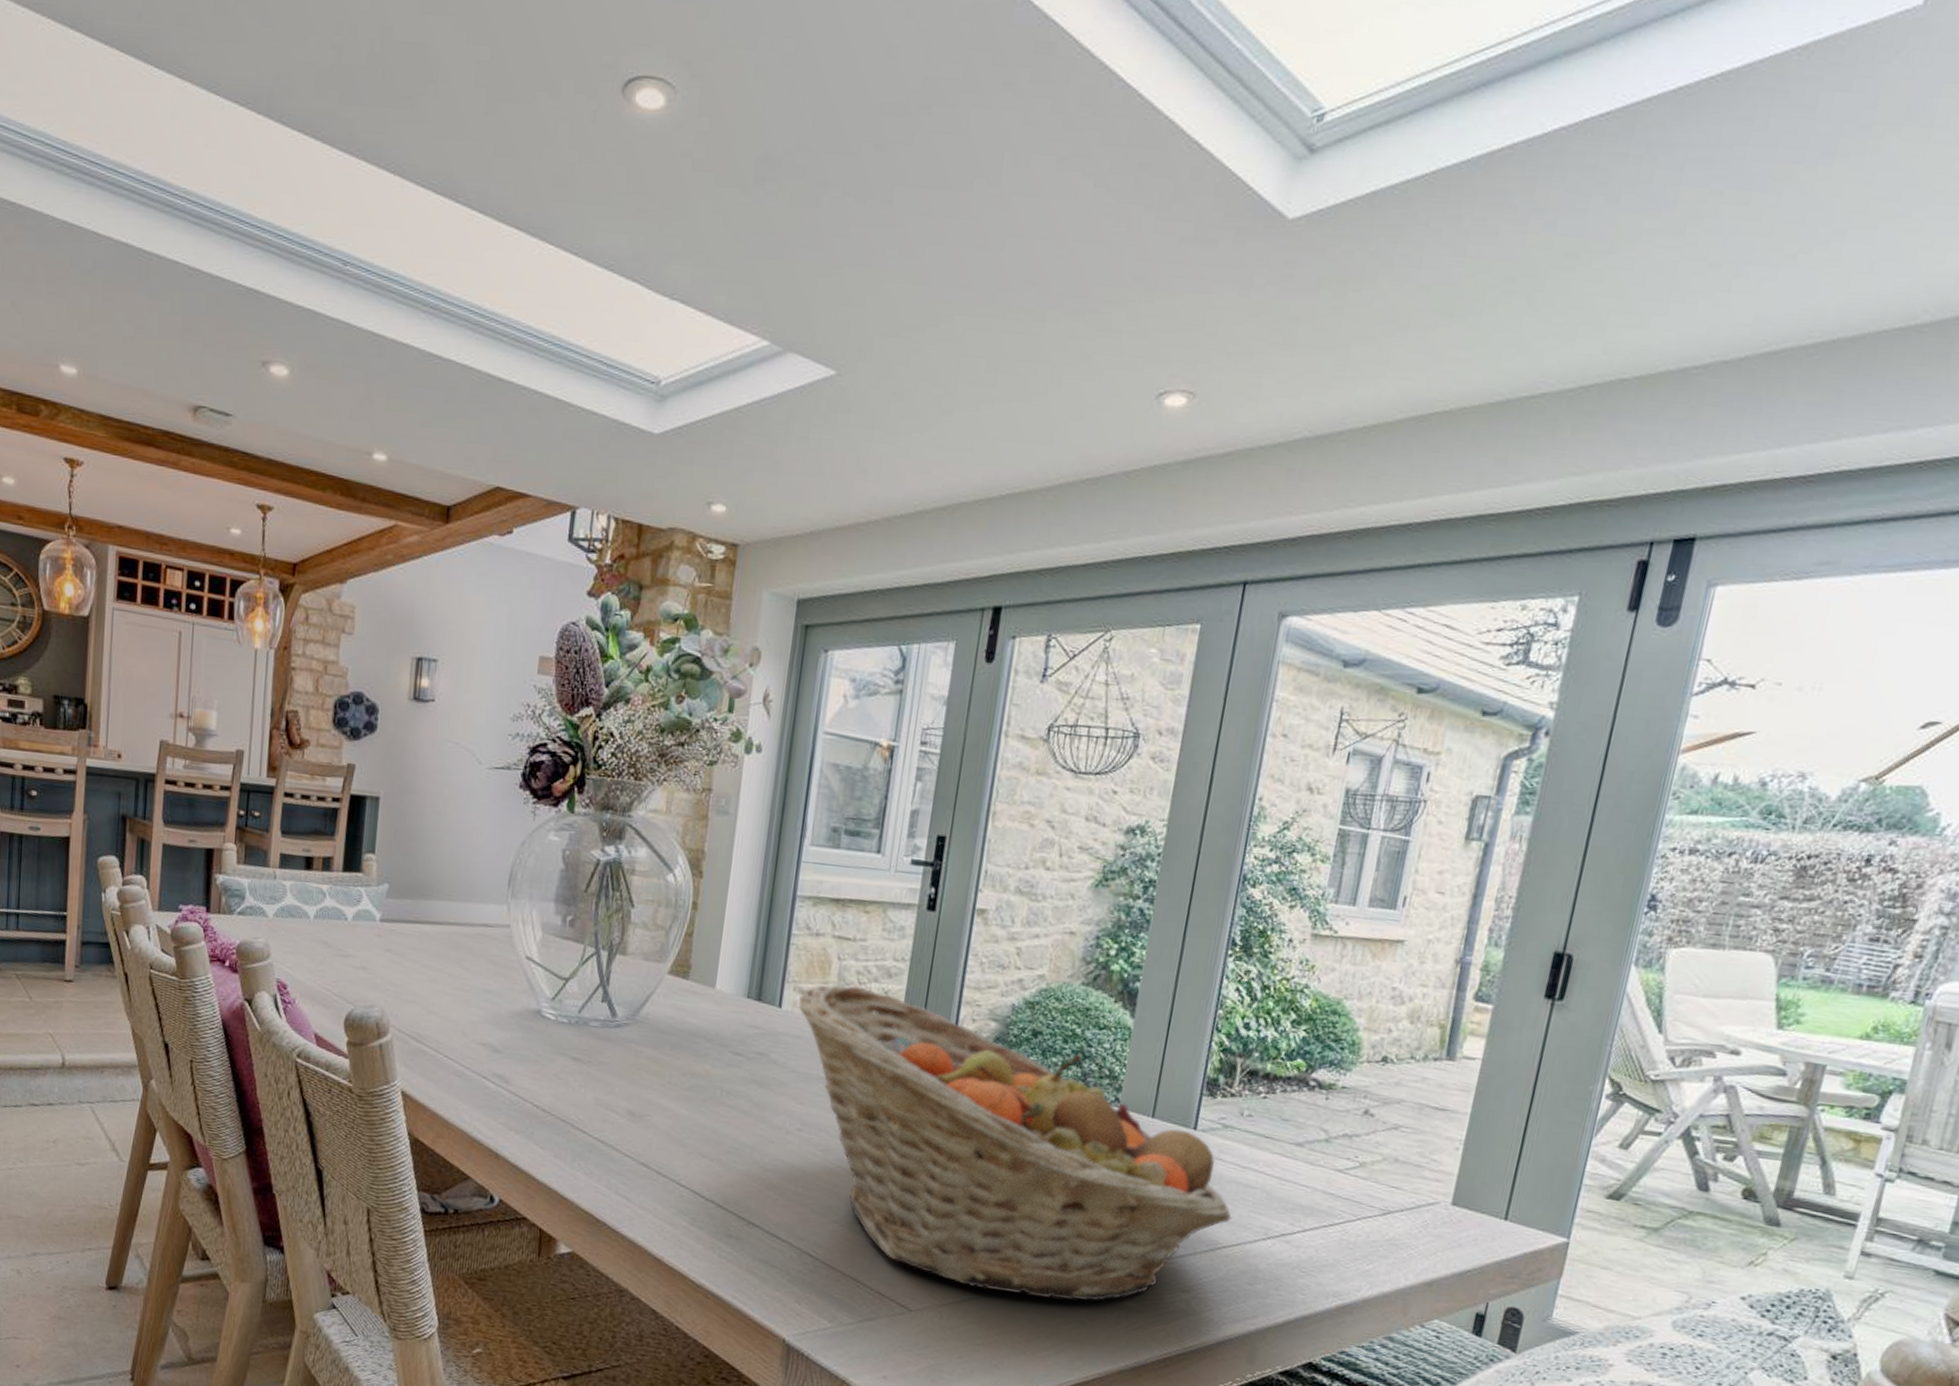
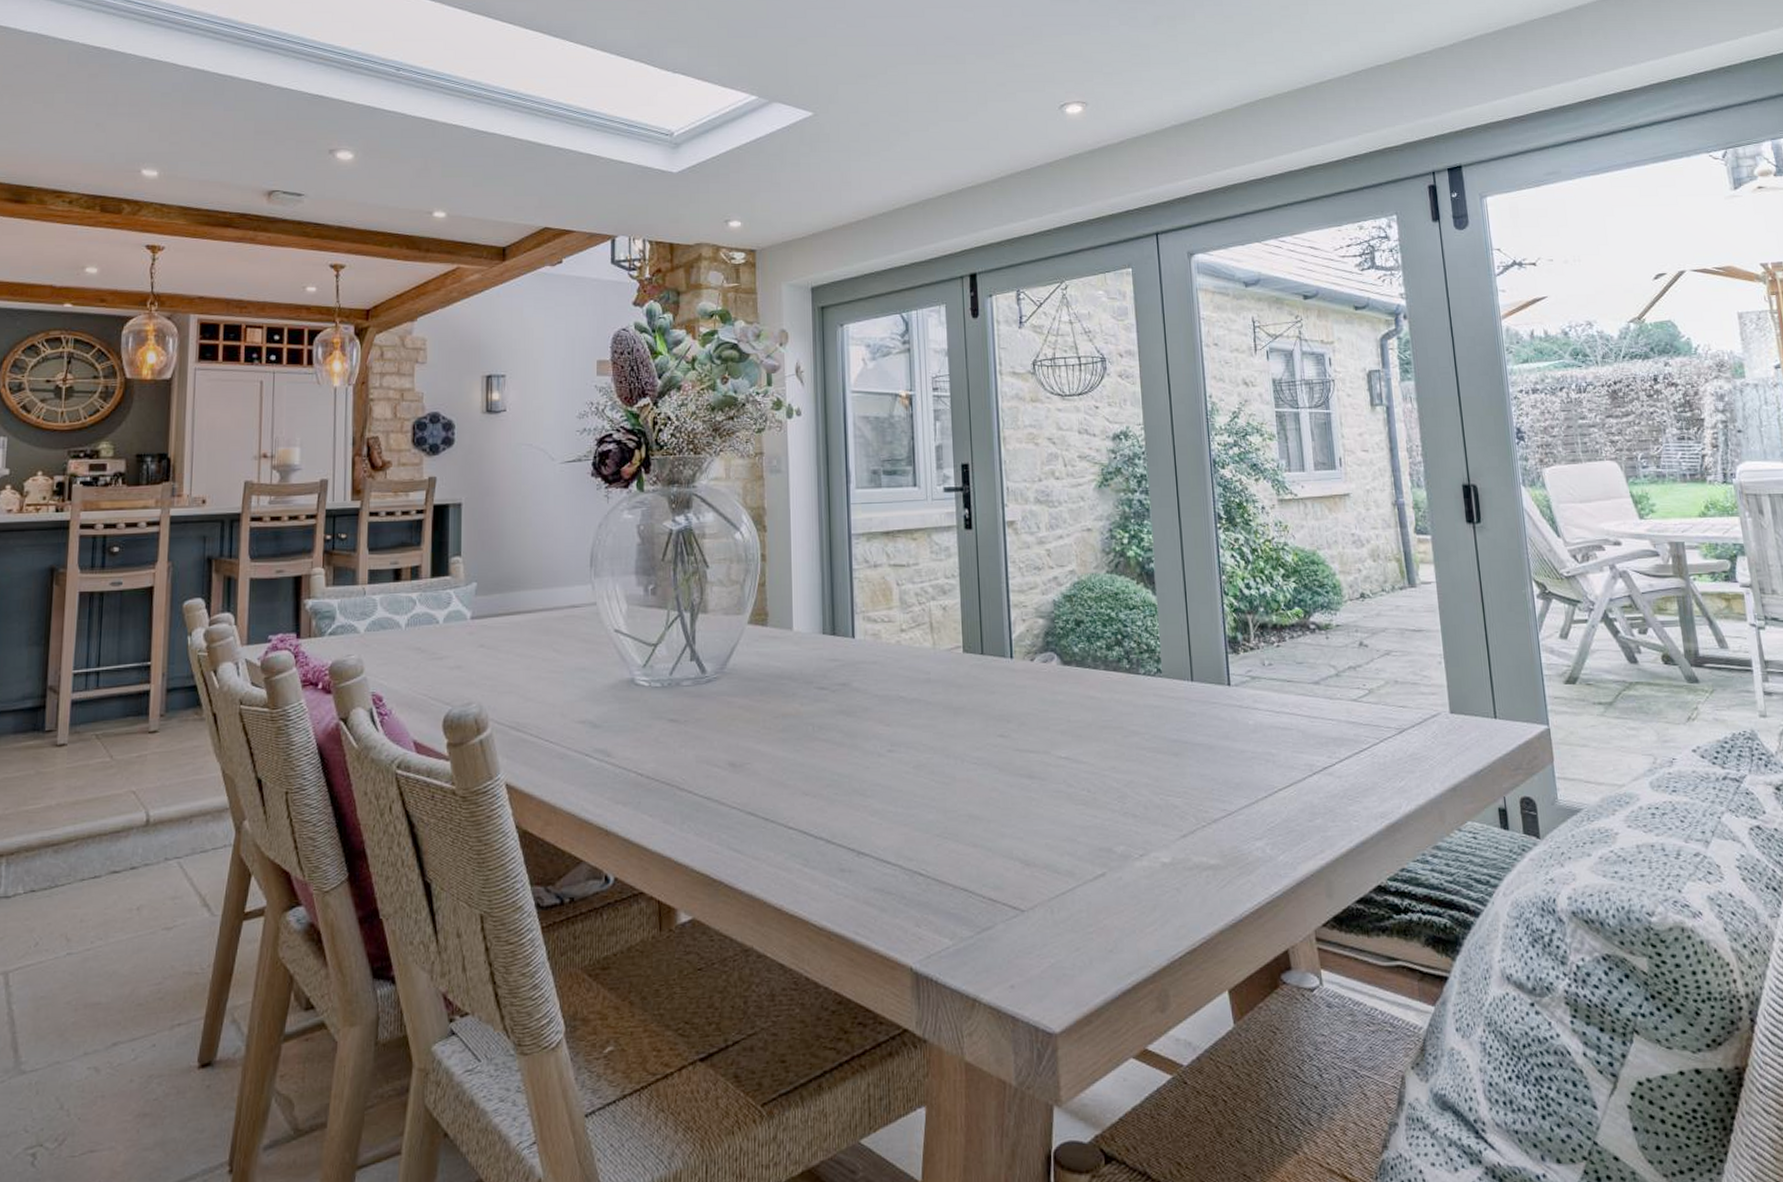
fruit basket: present [799,983,1232,1302] -> none [869,606,1279,875]

